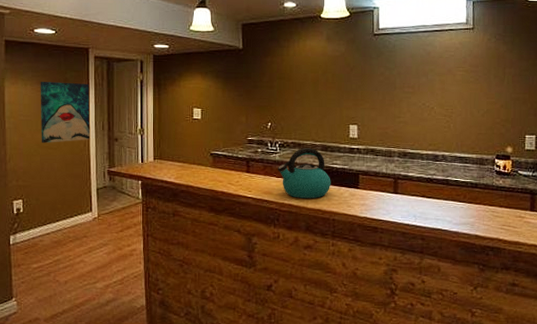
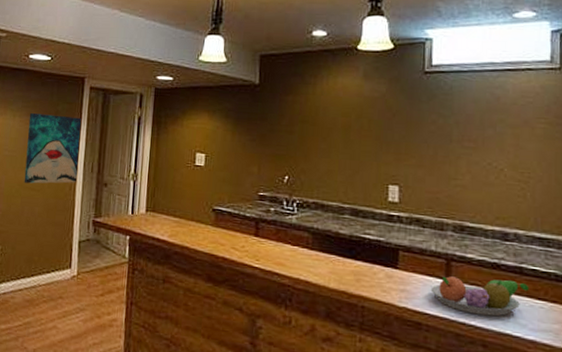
kettle: present [278,148,331,198] -> none [294,210,362,277]
fruit bowl: none [383,190,453,217] -> present [430,276,530,316]

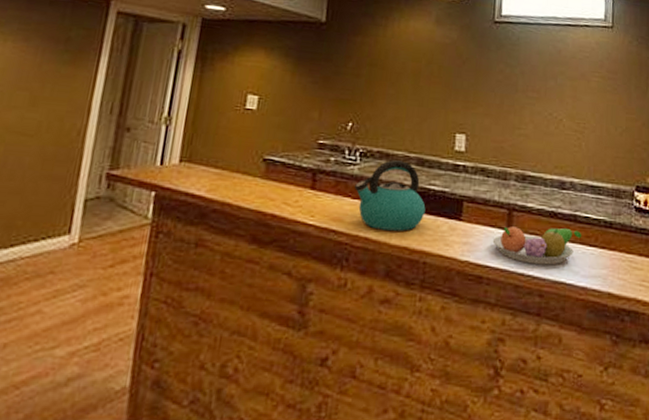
wall art: present [24,113,82,184] -> none [10,38,103,127]
kettle: none [294,210,362,277] -> present [355,160,426,231]

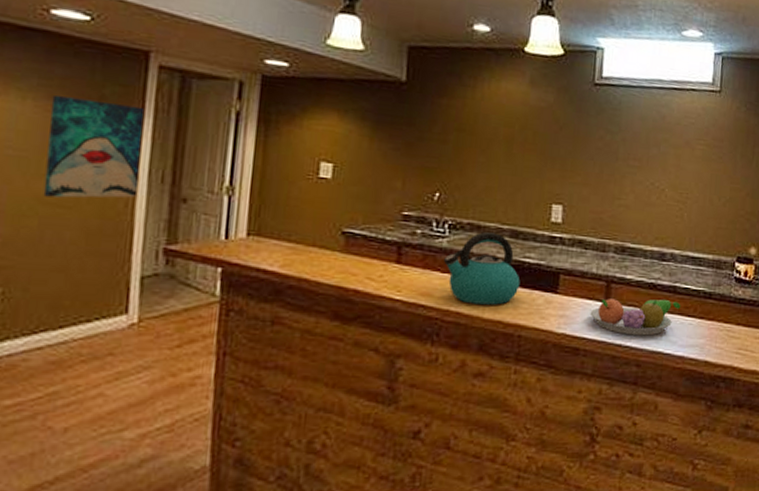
wall art: none [10,38,103,127] -> present [43,96,146,198]

